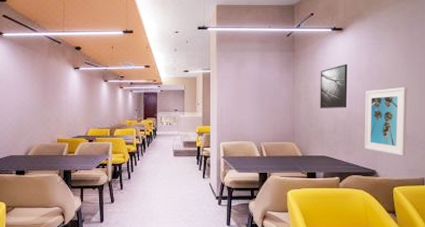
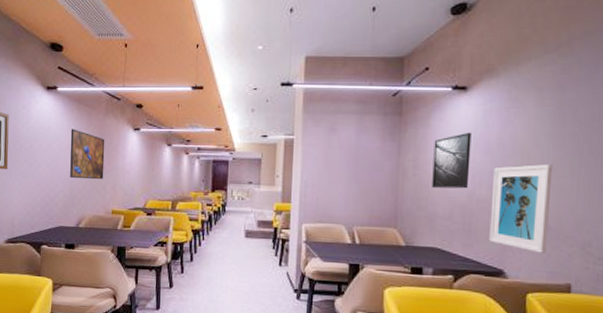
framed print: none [17,69,49,113] -> present [70,129,105,180]

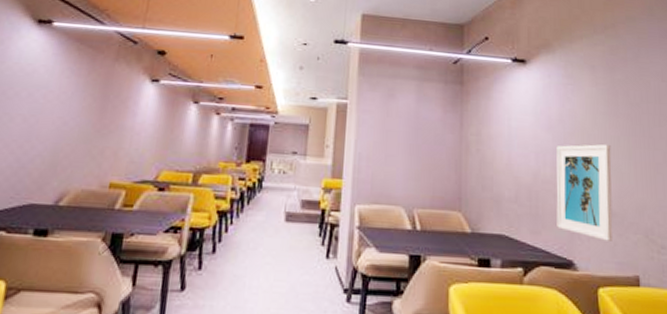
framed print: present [70,129,105,180] -> none [55,74,111,142]
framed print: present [432,132,472,189] -> none [496,106,533,168]

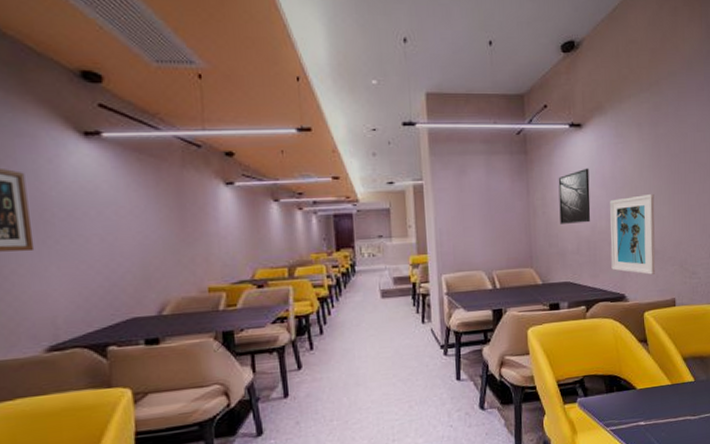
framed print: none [496,106,533,168] -> present [558,168,591,224]

